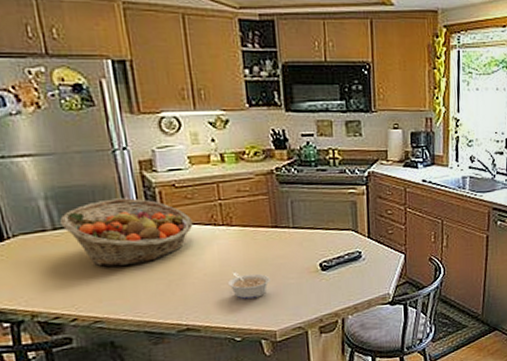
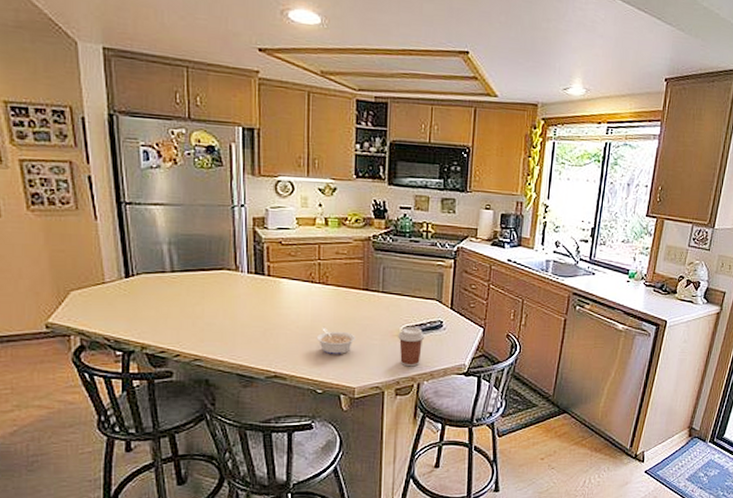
fruit basket: present [60,198,193,267] -> none [179,249,293,312]
coffee cup: none [315,261,344,303] -> present [398,327,425,367]

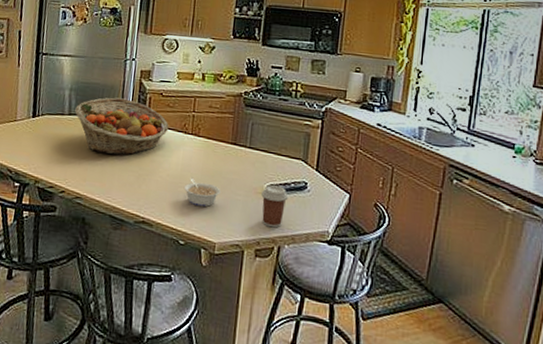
fruit basket: none [179,249,293,312] -> present [75,97,169,155]

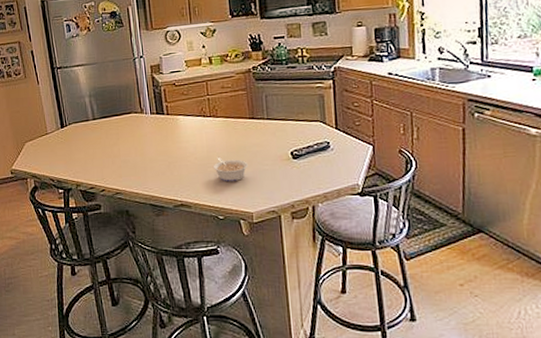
fruit basket: present [75,97,169,155] -> none [98,95,188,150]
coffee cup: present [261,185,289,228] -> none [287,150,314,190]

